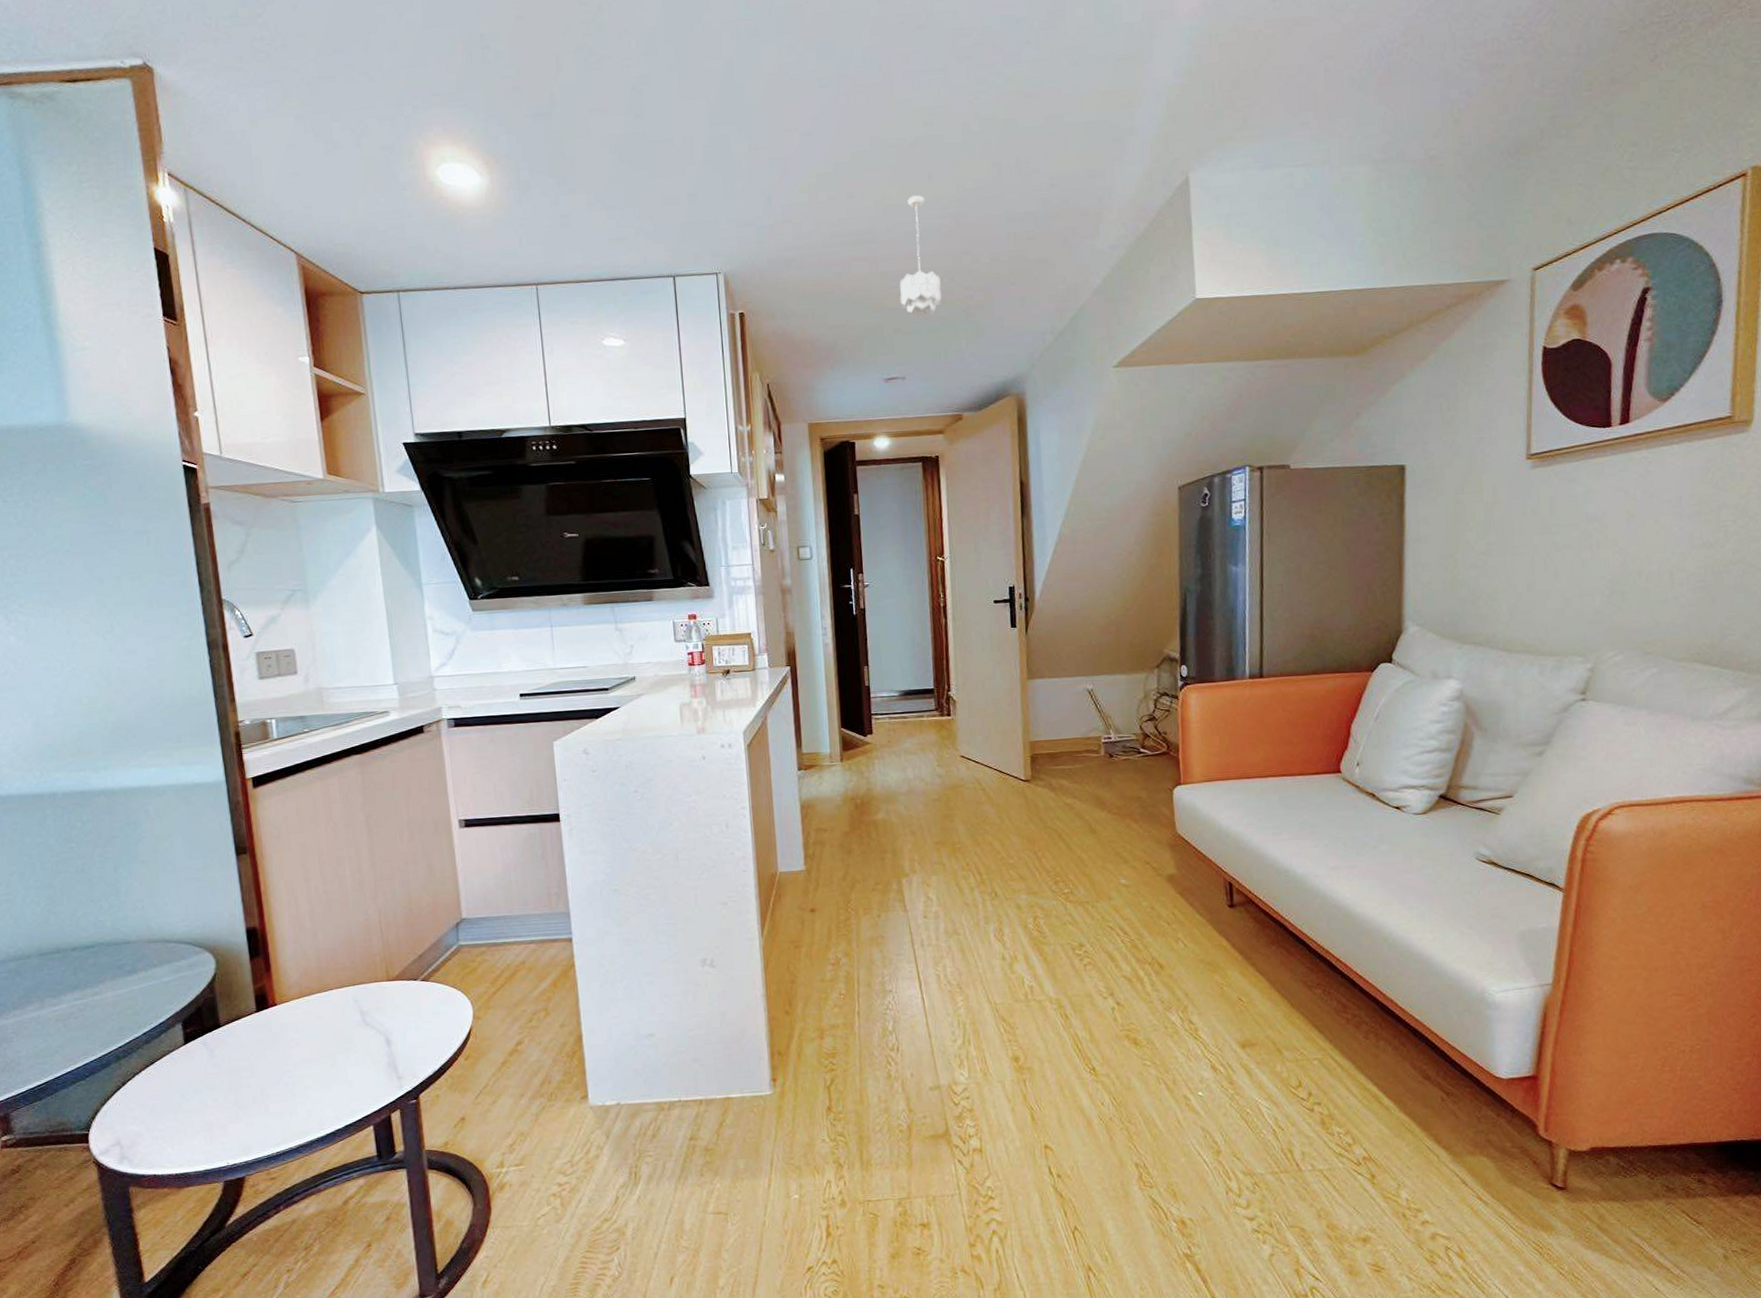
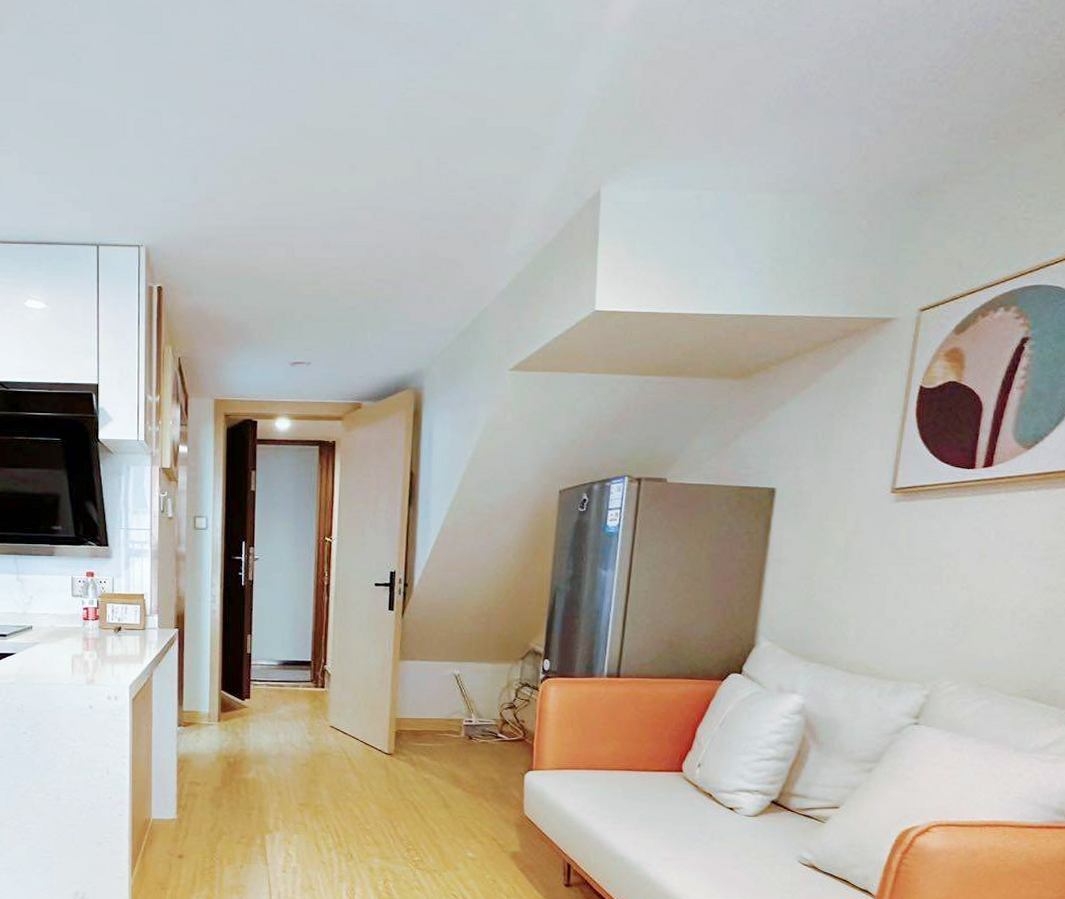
pendant light: present [900,195,942,319] -> none [312,186,352,307]

